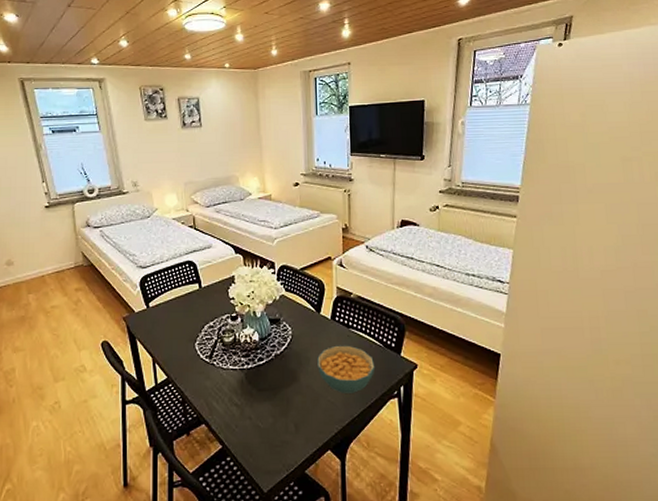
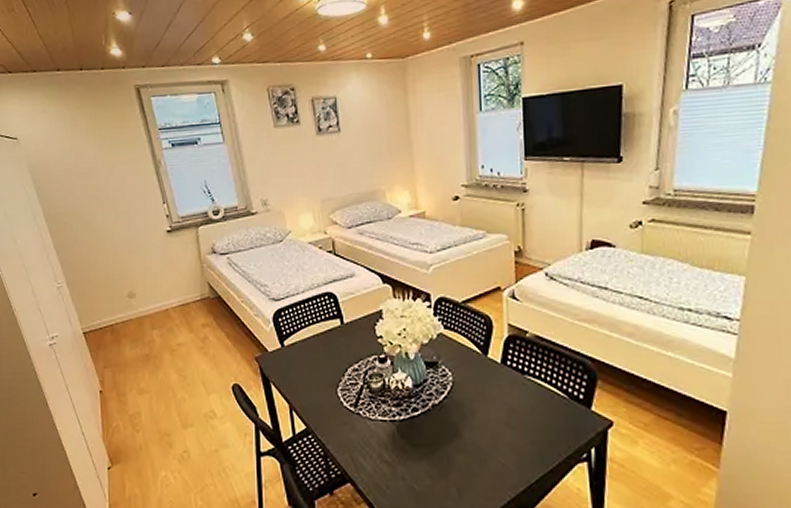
cereal bowl: present [317,345,375,393] -> none [484,395,558,454]

